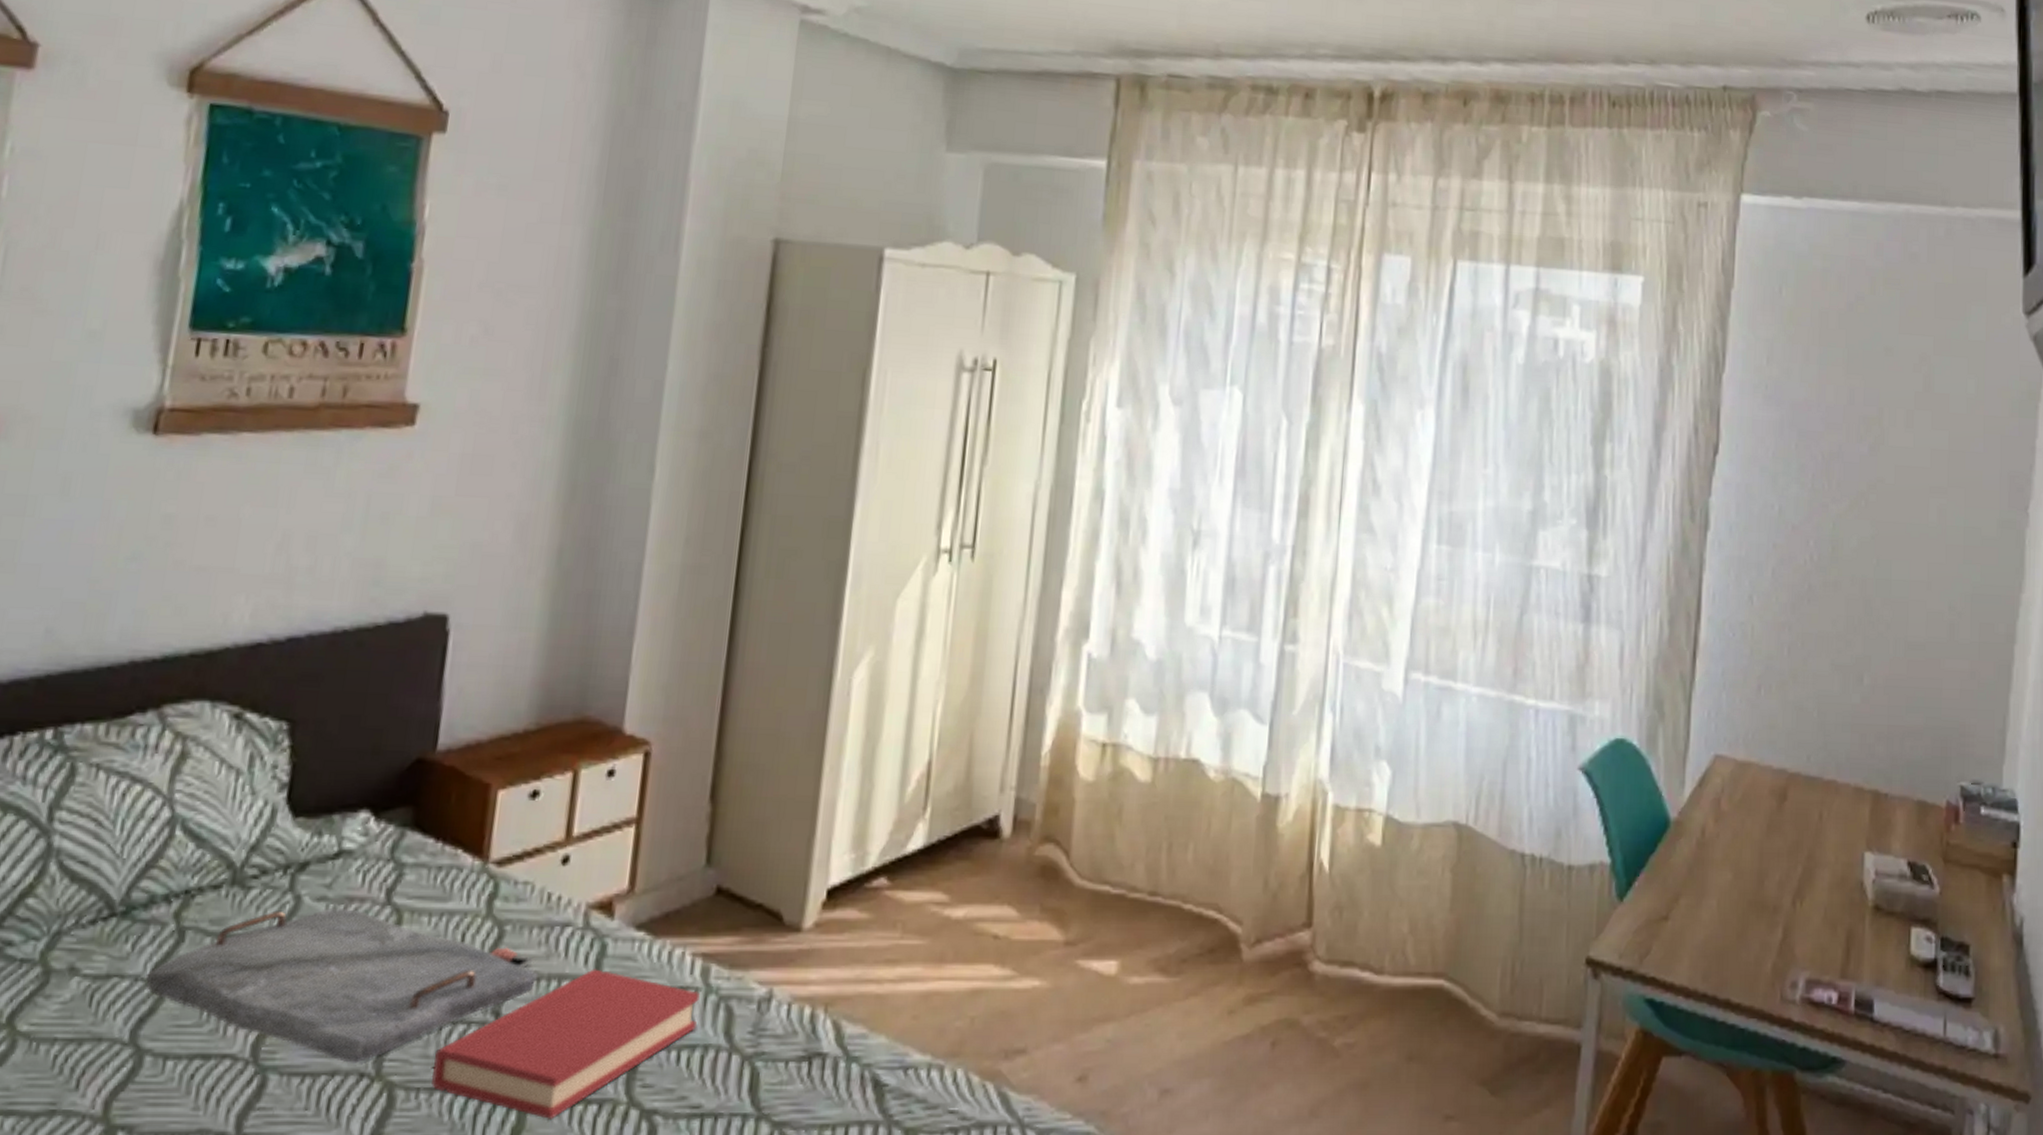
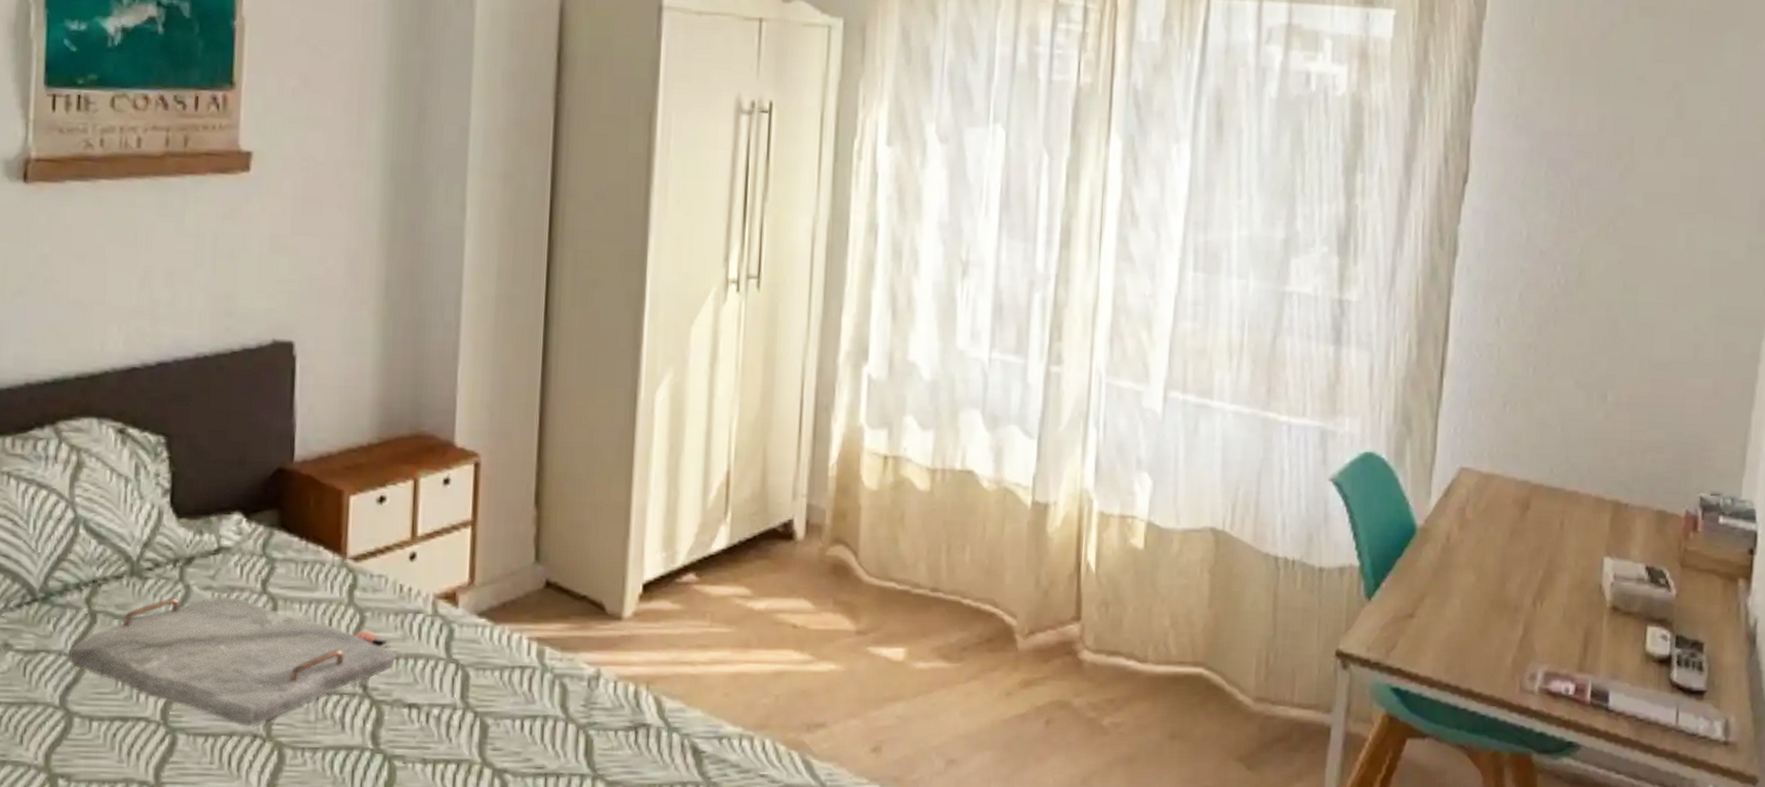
hardback book: present [431,969,700,1119] -> none [313,650,537,775]

